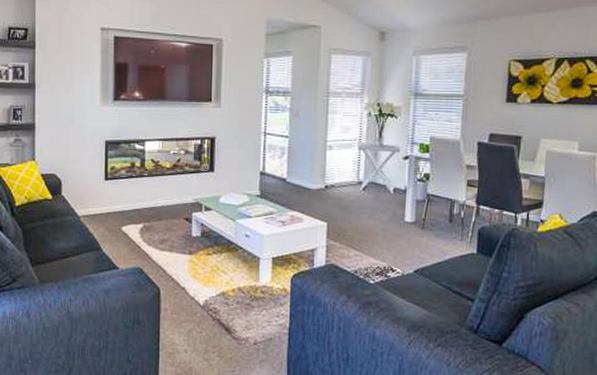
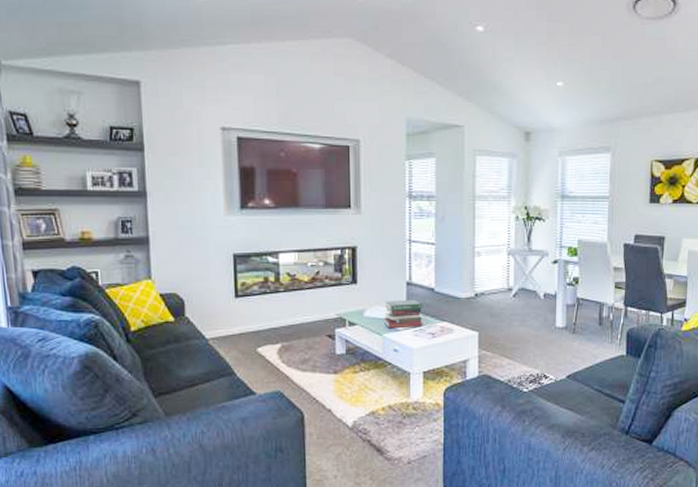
books: none [238,188,274,216] -> present [384,299,422,329]

